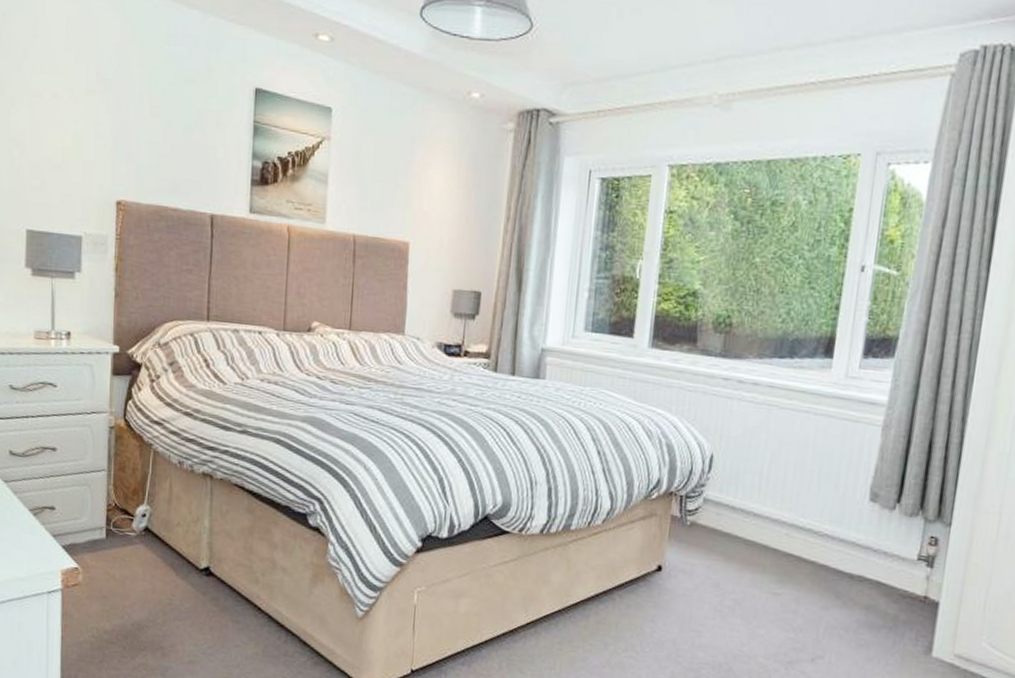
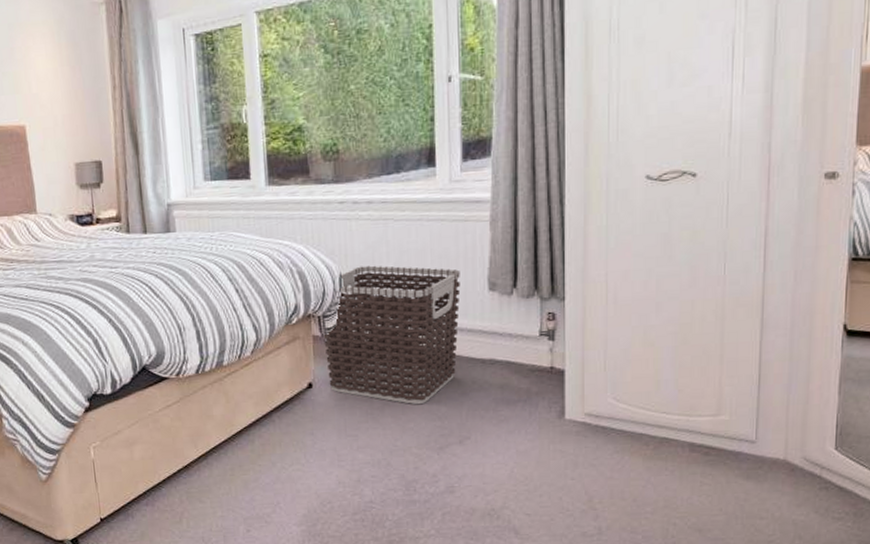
clothes hamper: none [680,450,841,611] -> present [323,265,461,405]

